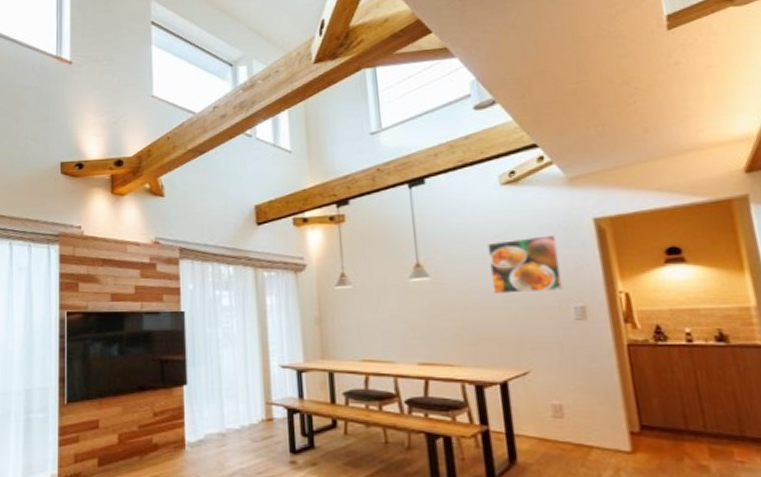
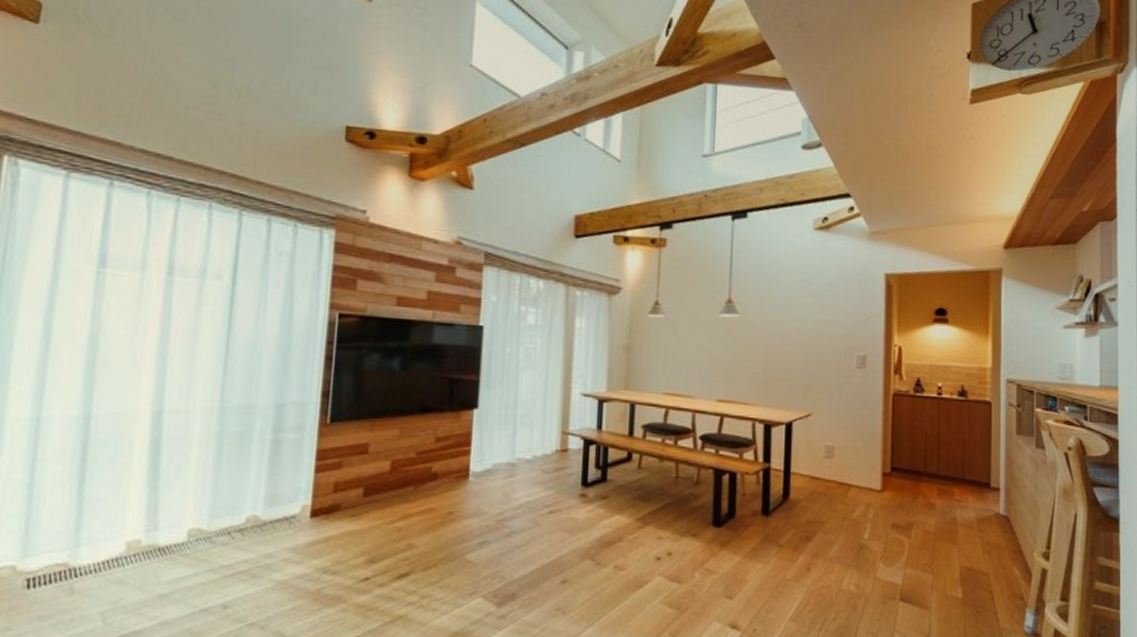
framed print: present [487,235,563,294] -> none [792,284,852,339]

